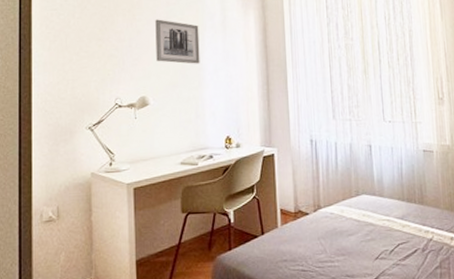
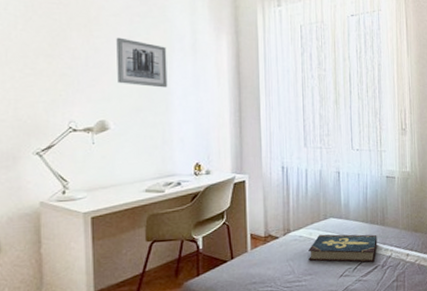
book: none [340,211,416,245] -> present [308,234,378,263]

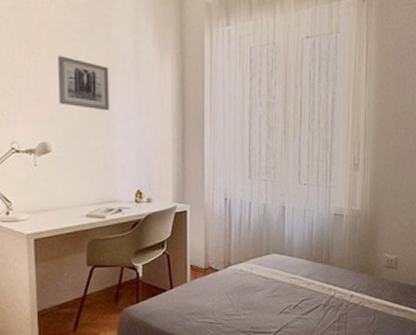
book: present [308,234,378,263] -> none [249,269,321,301]

